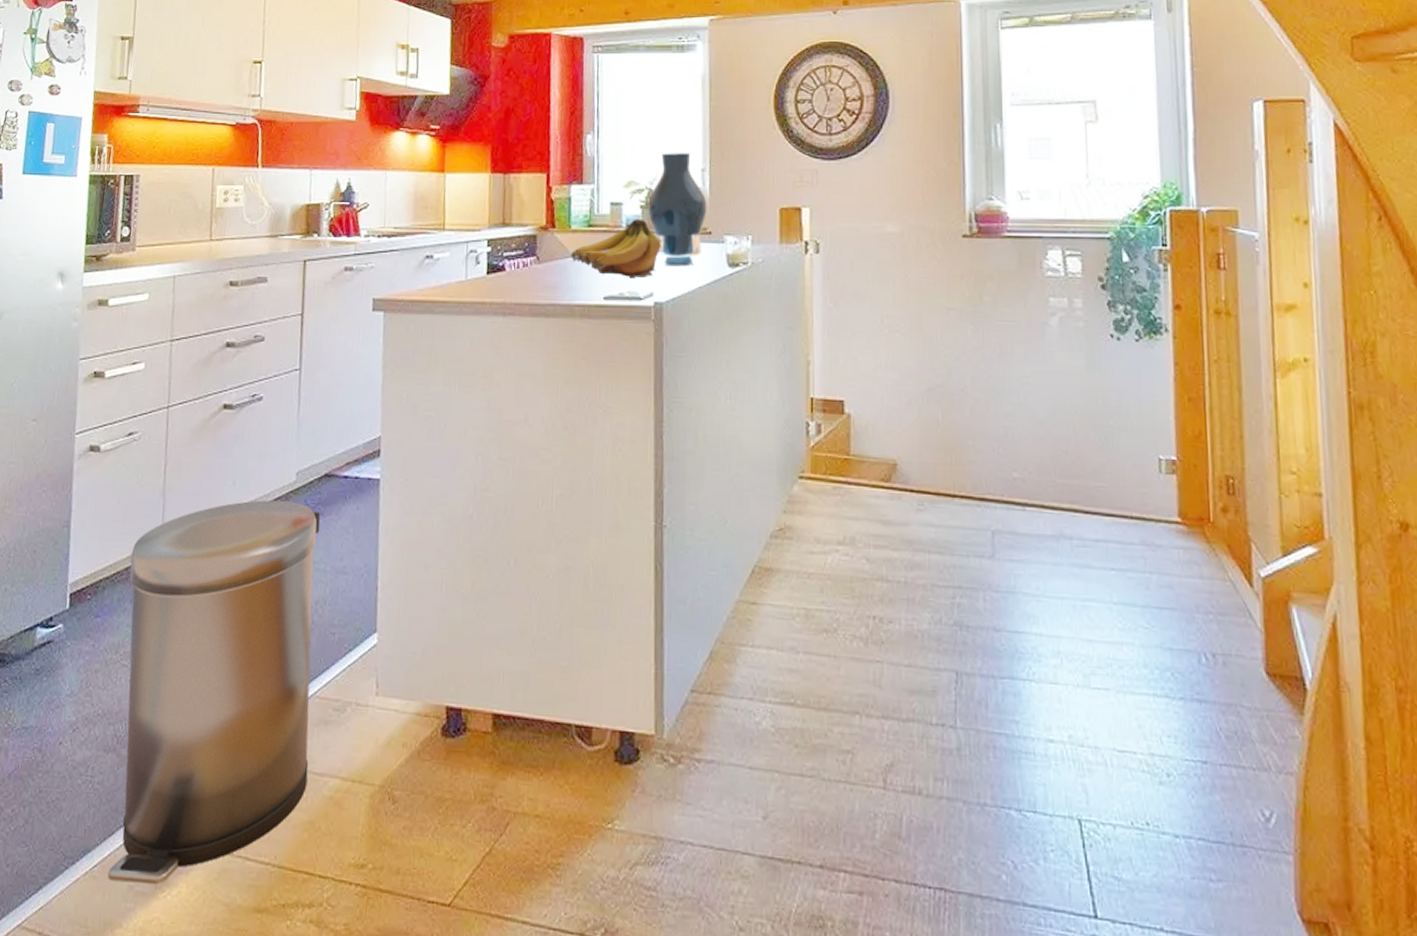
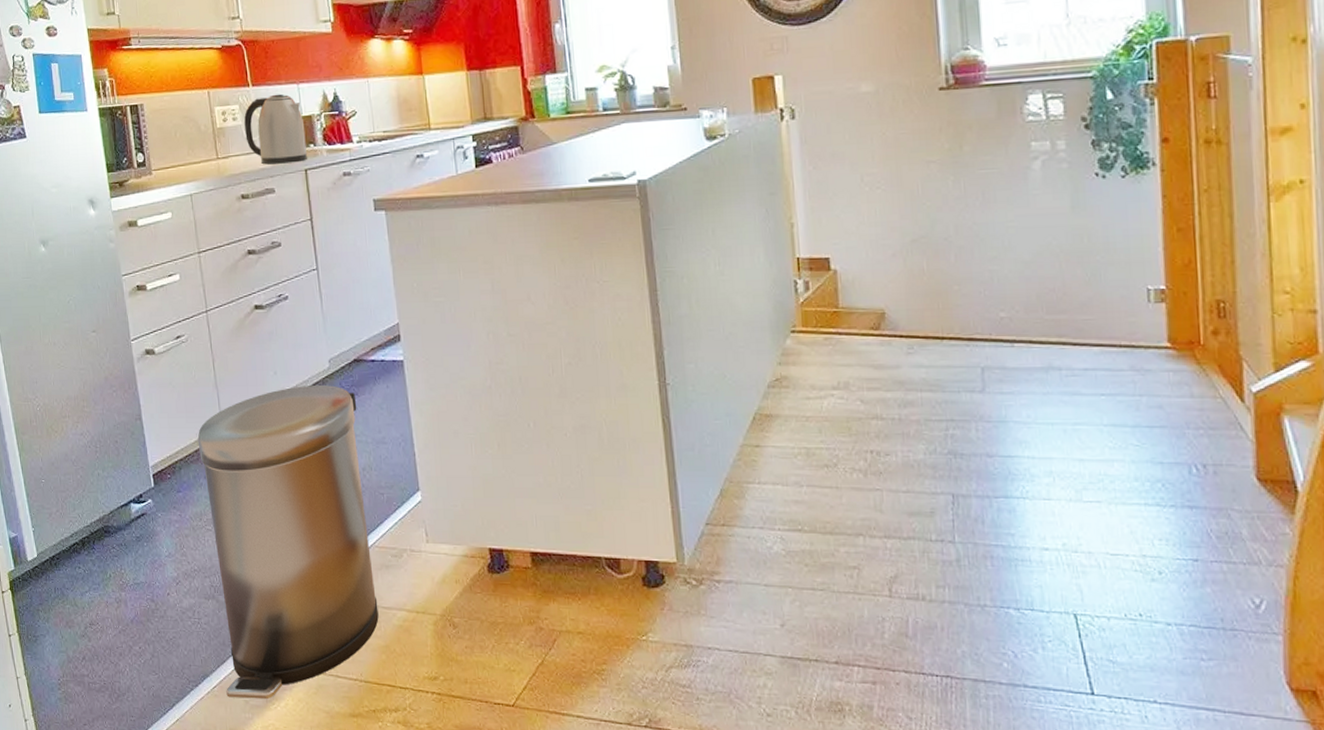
kettle: none [245,178,311,252] -> present [244,94,308,165]
fruit: present [571,219,661,278] -> none [552,101,639,159]
vase: present [646,153,707,267] -> none [620,32,681,145]

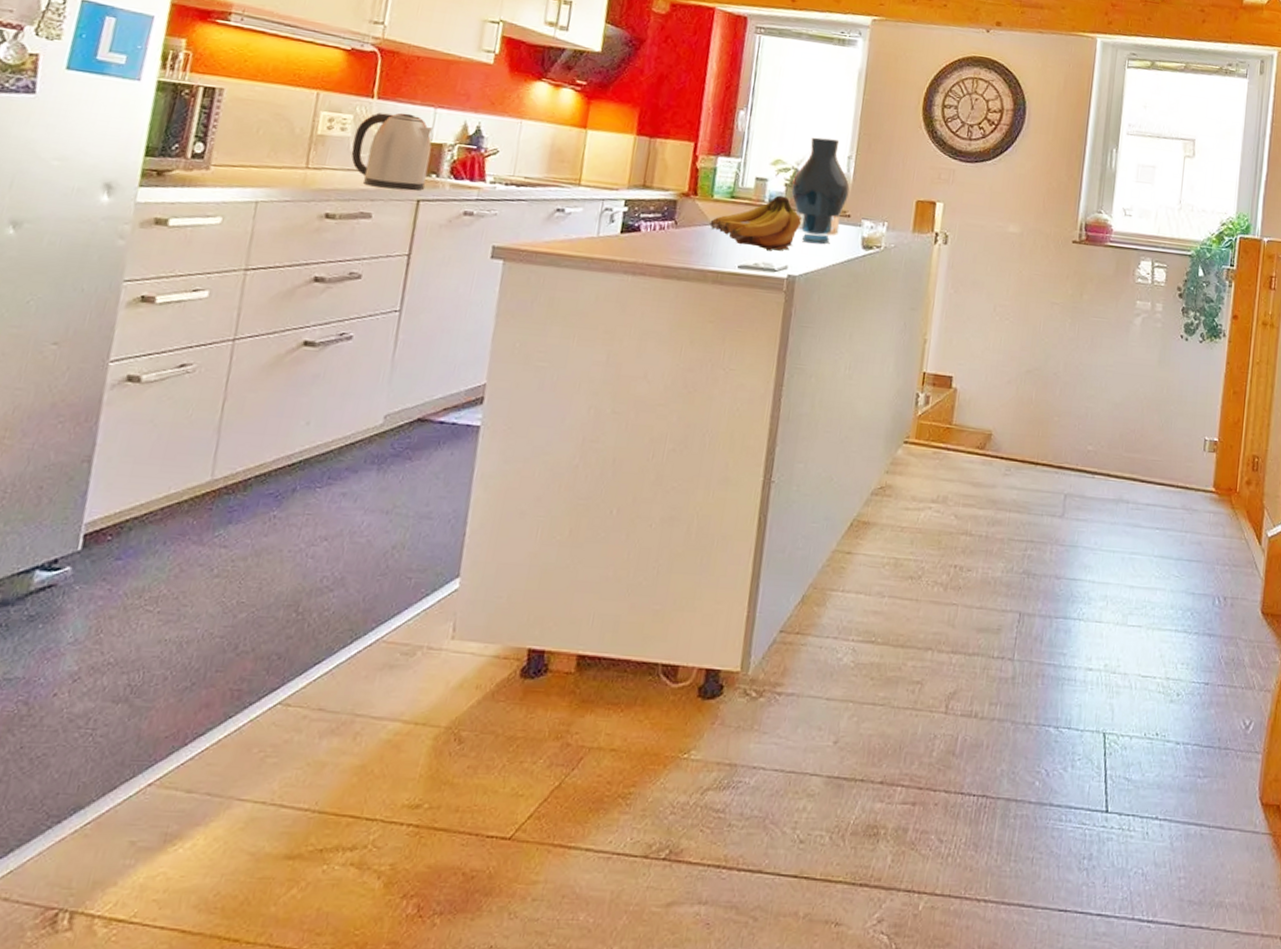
pedal bin: present [197,385,379,700] -> none [103,442,408,839]
fruit: none [552,101,639,159] -> present [709,195,801,251]
vase: none [620,32,681,145] -> present [790,137,850,244]

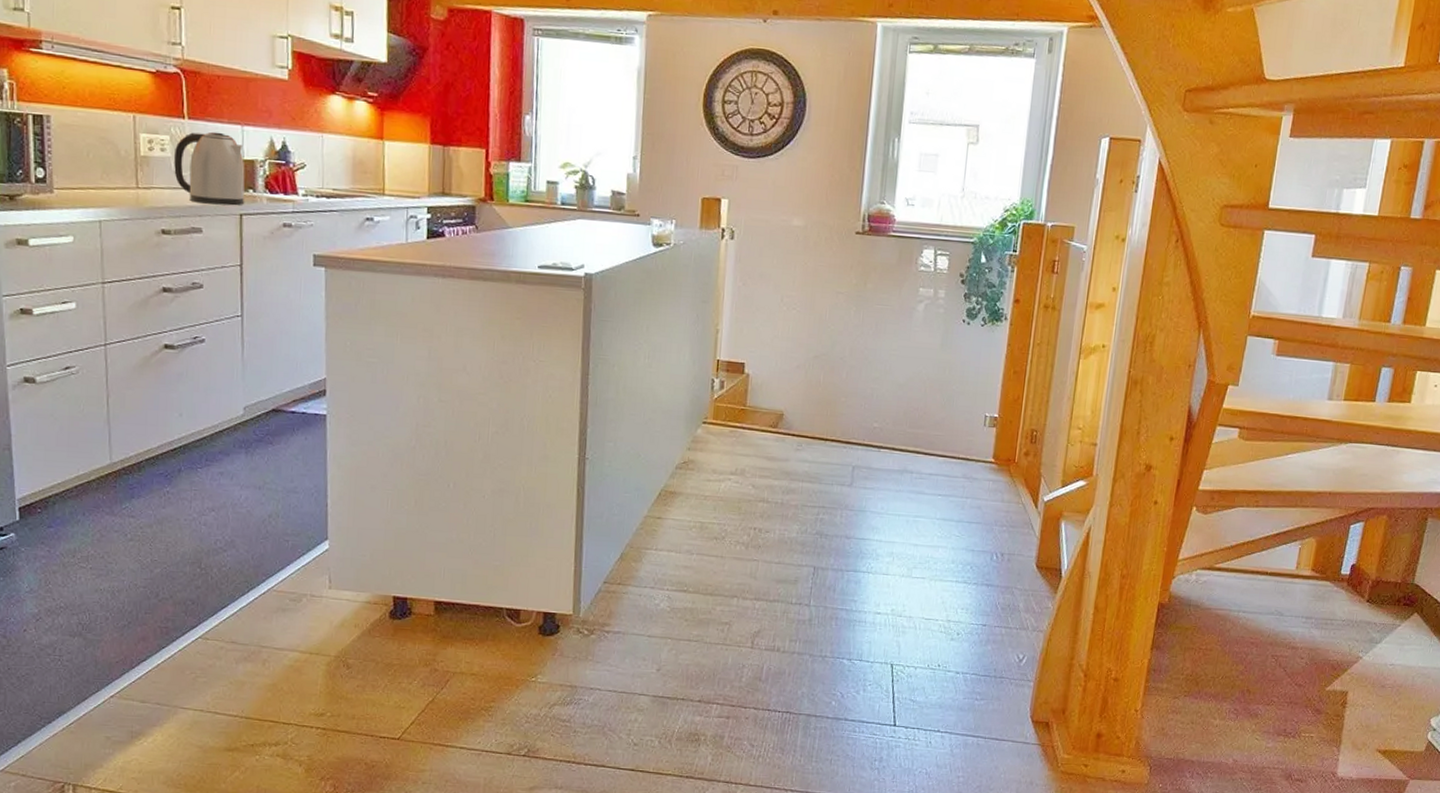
fruit: present [709,195,801,251] -> none [508,197,593,251]
vase: present [790,137,850,244] -> none [581,139,637,243]

